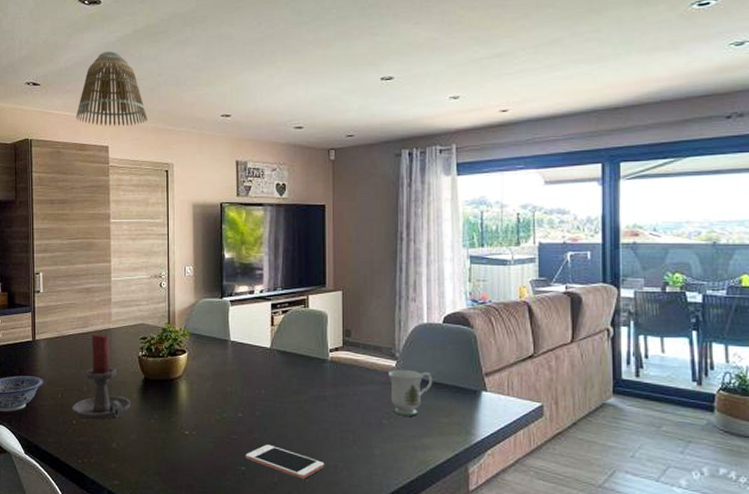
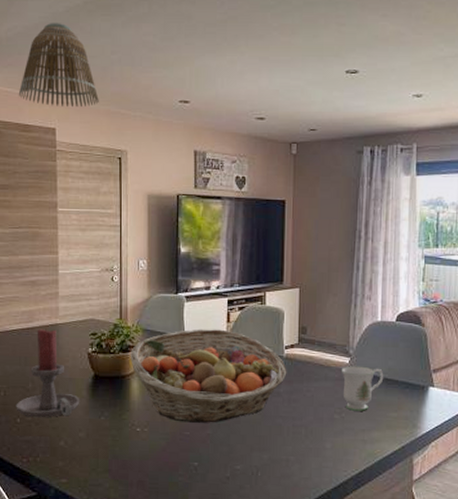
fruit basket: none [177,332,332,427] -> present [129,329,287,423]
cell phone: present [245,444,325,479] -> none [198,440,277,473]

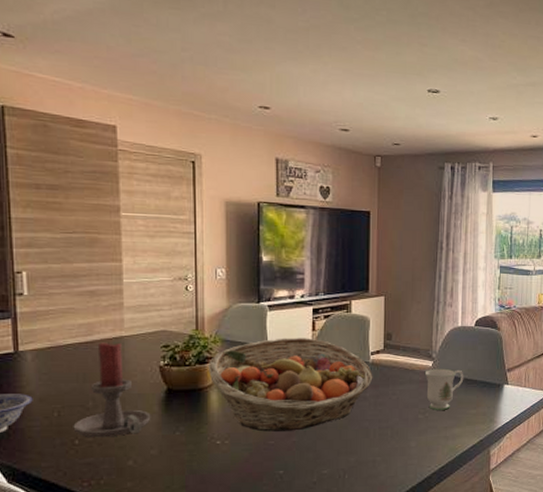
lamp shade: present [18,23,99,108] -> none [69,10,168,105]

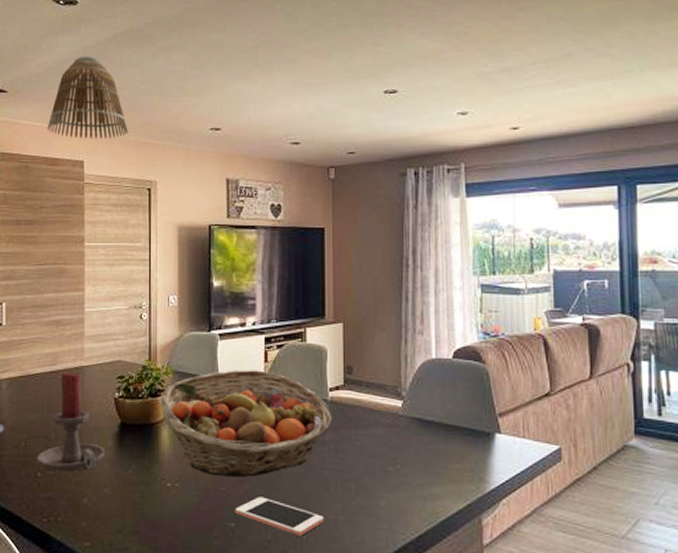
lamp shade: none [69,10,168,105] -> present [47,56,128,140]
cell phone: none [283,446,364,476] -> present [235,497,324,536]
mug: present [424,368,464,410] -> none [393,409,443,462]

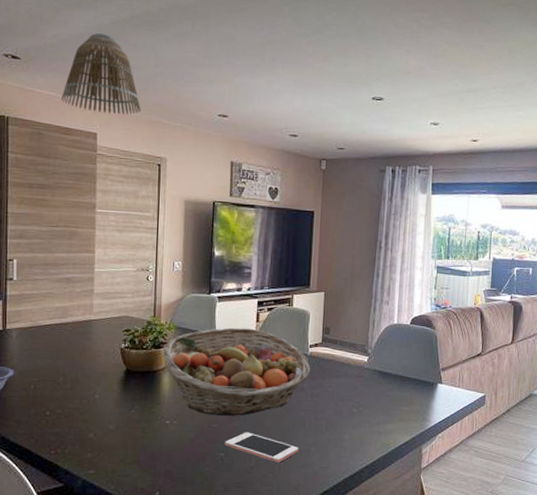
candle holder: present [37,372,106,472] -> none [46,324,111,411]

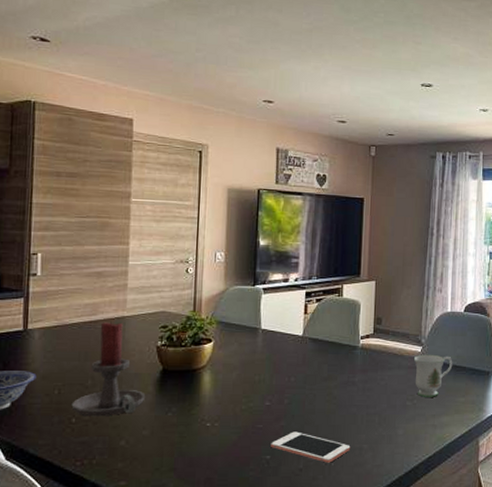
candle holder: none [46,324,111,411] -> present [71,322,146,417]
lamp shade: present [60,33,141,115] -> none [94,16,181,100]
fruit basket: present [162,327,311,416] -> none [202,320,362,415]
mug: none [360,364,398,405] -> present [413,354,453,397]

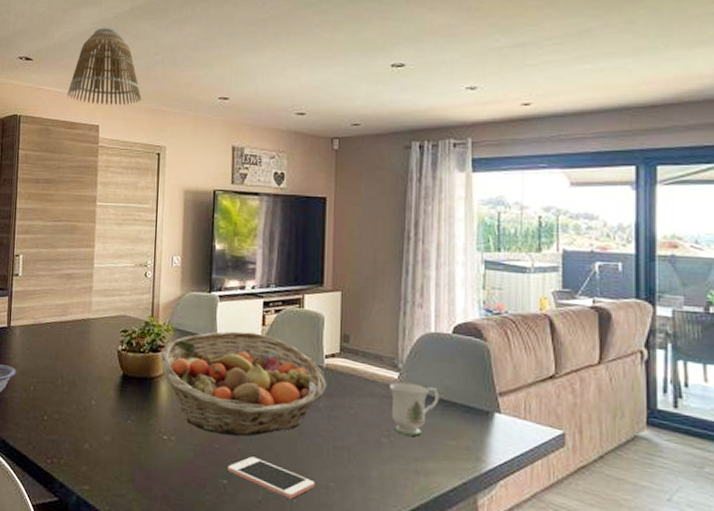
candle holder: present [71,322,146,417] -> none [44,323,108,417]
lamp shade: none [94,16,181,100] -> present [67,28,141,106]
fruit basket: none [202,320,362,415] -> present [159,331,327,436]

